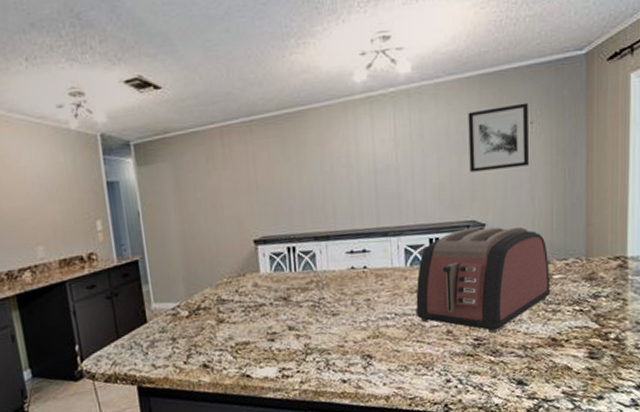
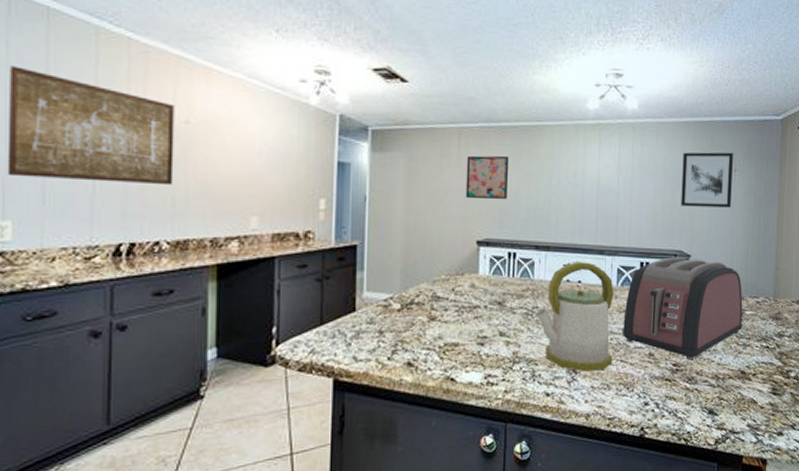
wall art: none [232,148,279,198] -> present [465,155,510,199]
kettle: none [323,246,409,356] -> present [536,262,614,371]

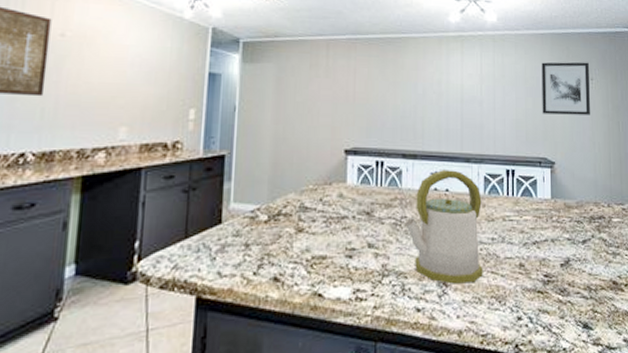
wall art: present [465,155,510,199] -> none [333,66,376,108]
toaster: present [622,257,743,360] -> none [491,164,611,271]

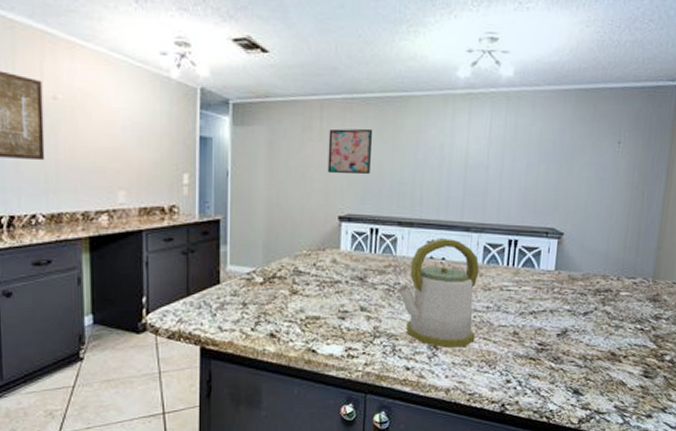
wall art: none [333,66,376,108] -> present [327,128,373,174]
wall art: present [541,62,590,115] -> none [555,122,618,183]

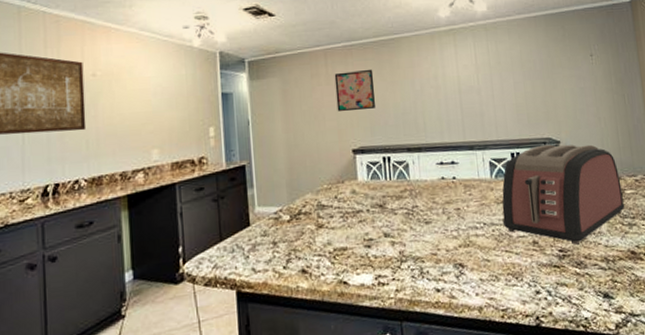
kettle: present [397,238,479,348] -> none [416,158,498,265]
toaster: none [486,235,618,340] -> present [502,144,625,245]

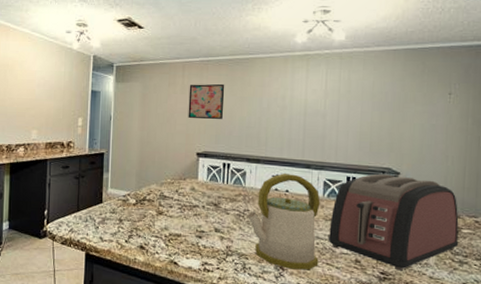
kettle: none [416,158,498,265] -> present [247,173,320,270]

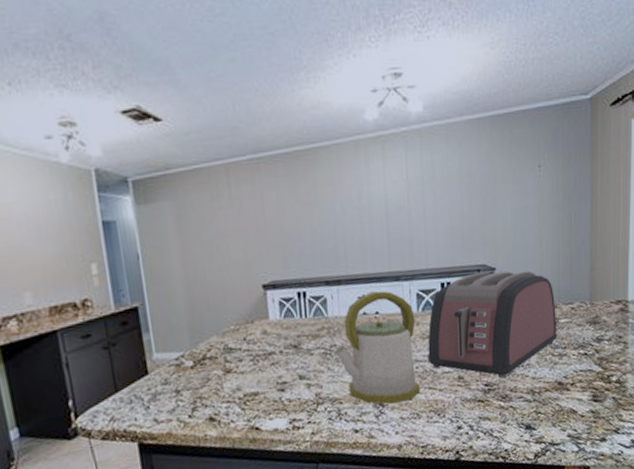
wall art: present [188,83,225,119] -> none [239,187,289,240]

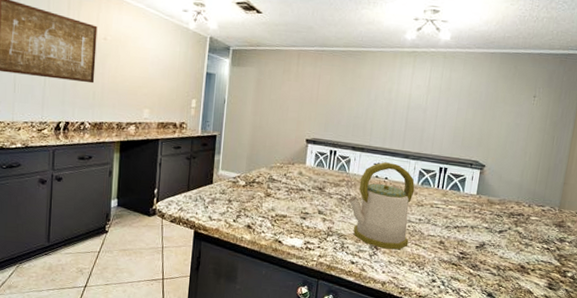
toaster: present [427,270,558,379] -> none [418,165,530,251]

